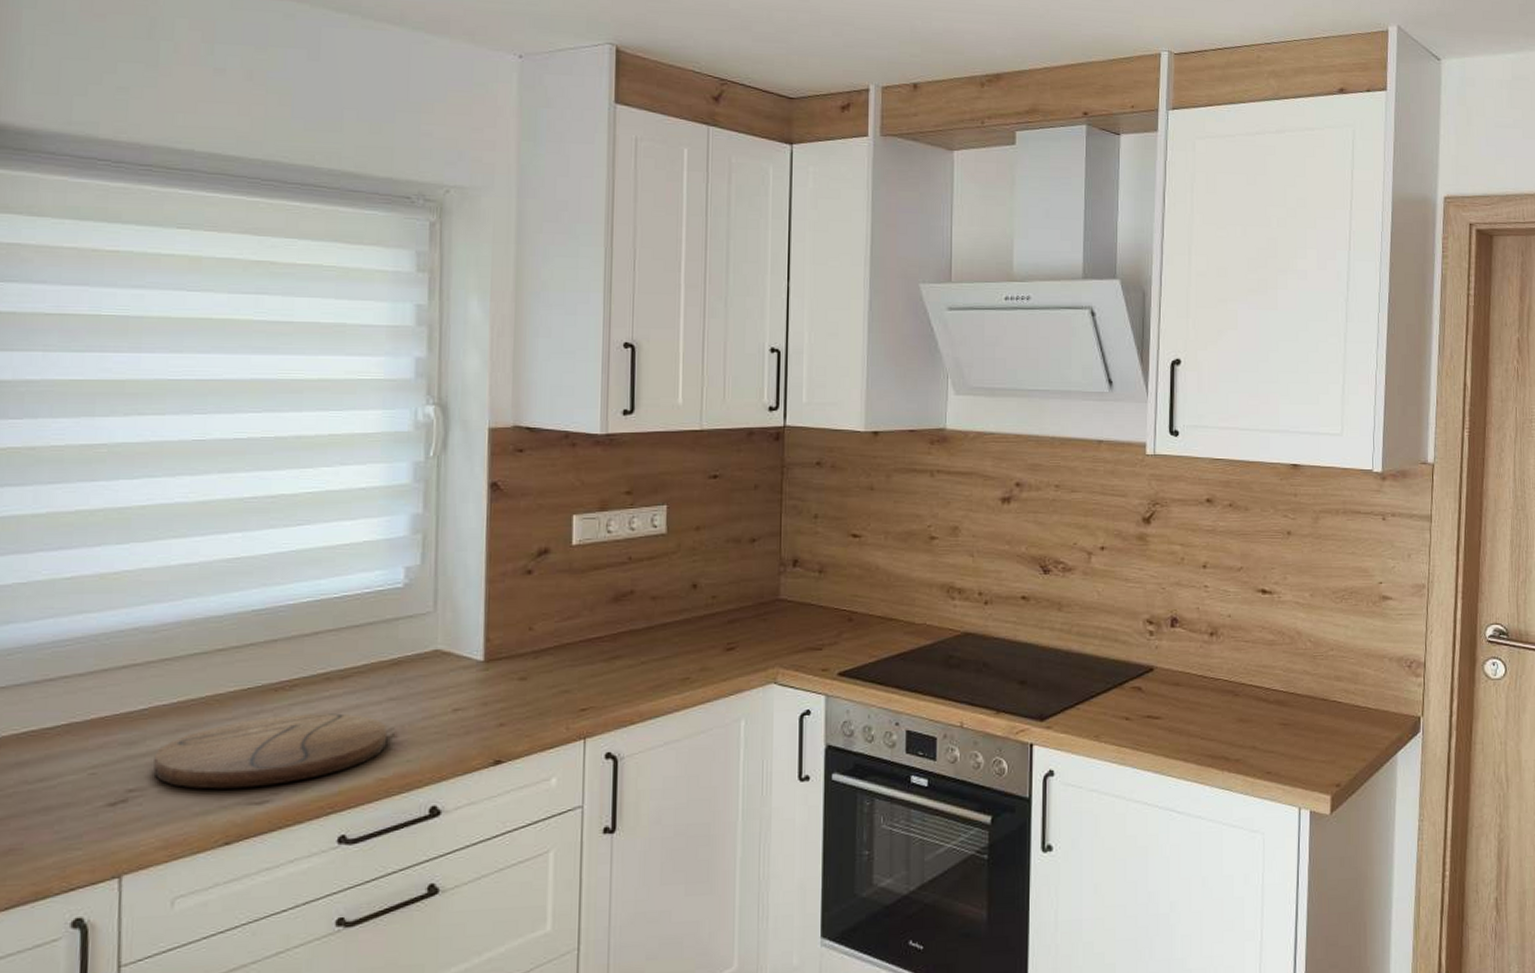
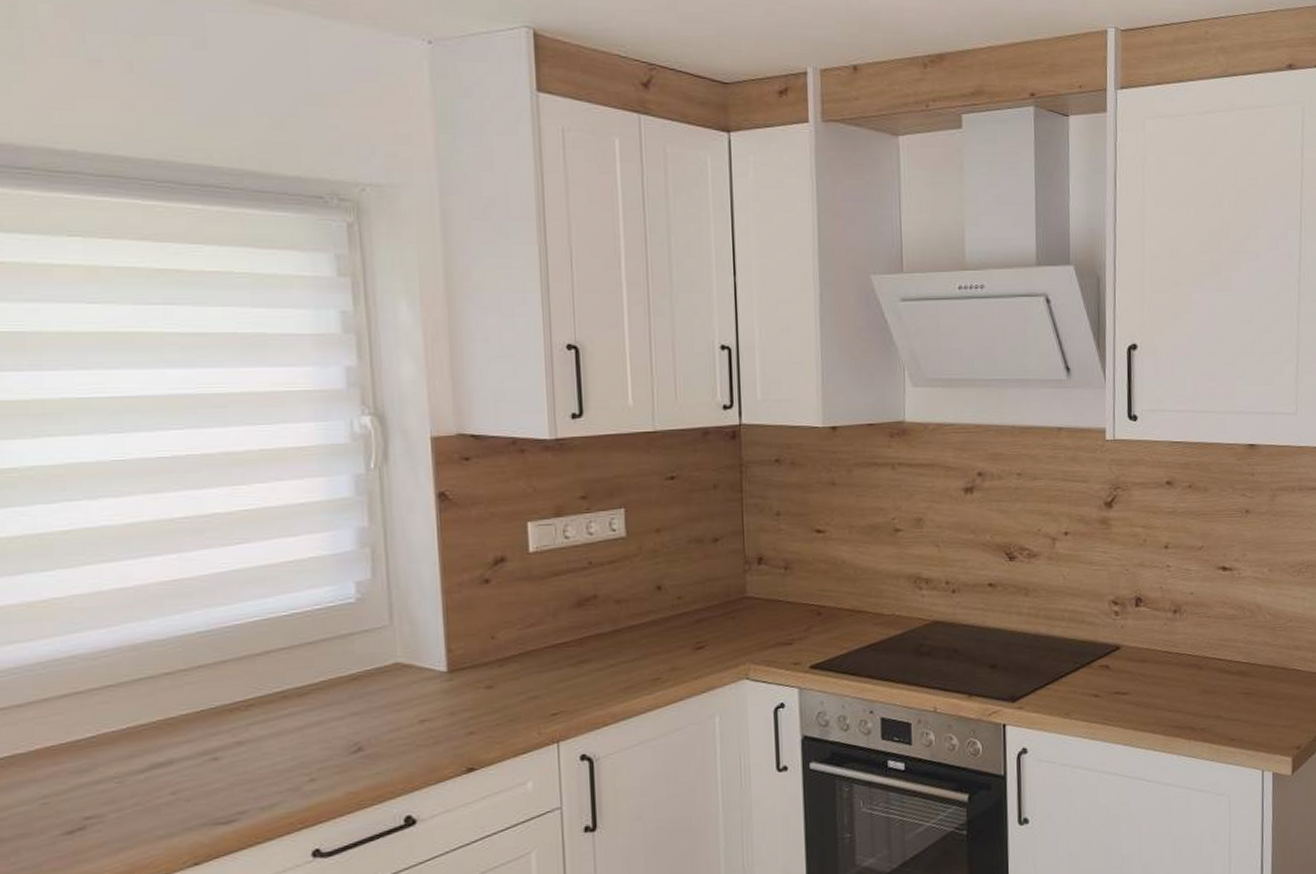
cutting board: present [153,713,388,789] -> none [109,730,354,813]

